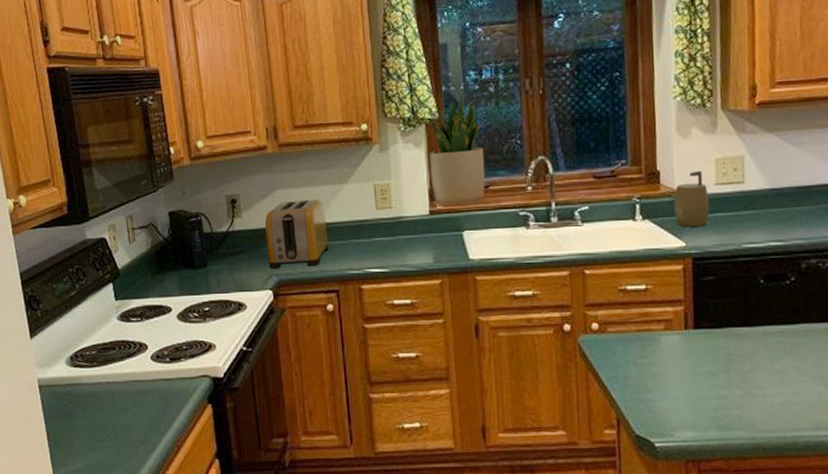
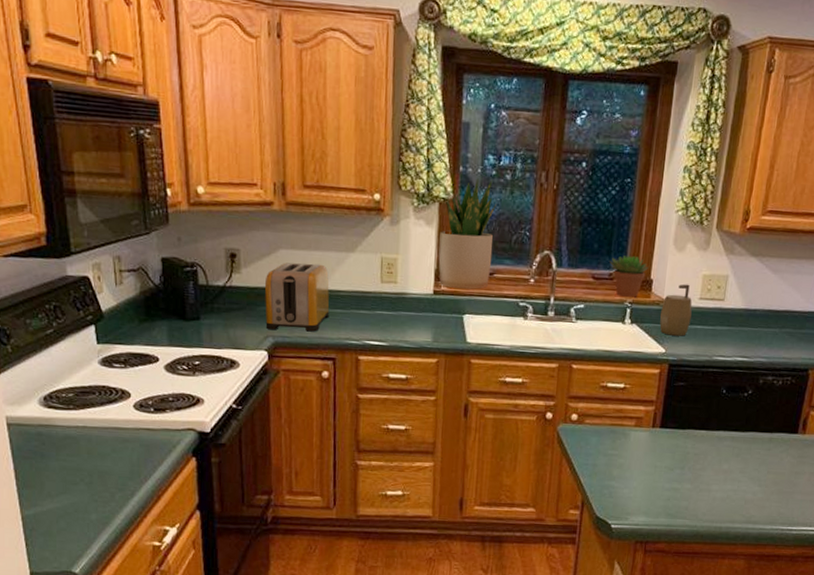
succulent plant: none [609,148,653,193] -> present [609,255,649,298]

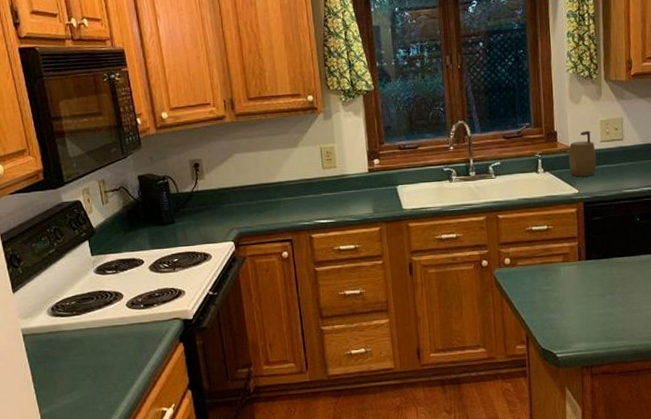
toaster: present [264,262,330,332] -> none [225,161,283,223]
planter: present [438,178,498,290] -> none [367,69,415,165]
succulent plant: present [609,255,649,298] -> none [516,113,551,150]

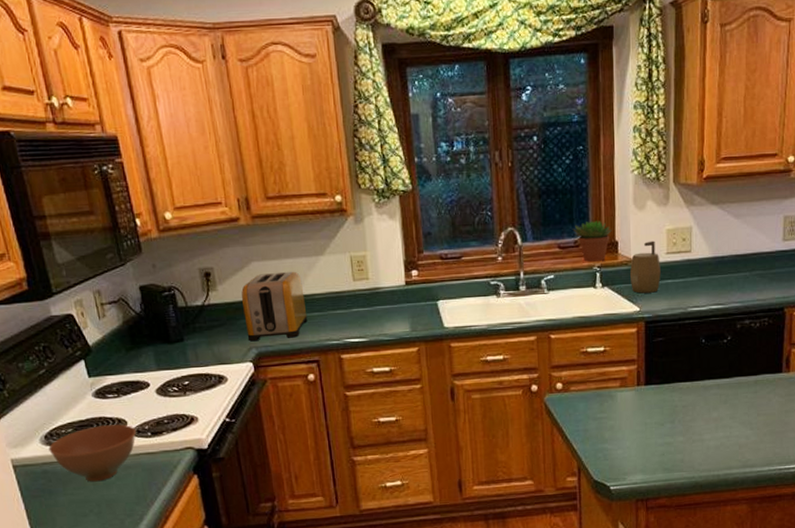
bowl: none [54,297,131,350] -> present [48,424,136,482]
toaster: none [225,161,283,223] -> present [241,271,308,342]
succulent plant: none [516,113,551,150] -> present [573,220,612,262]

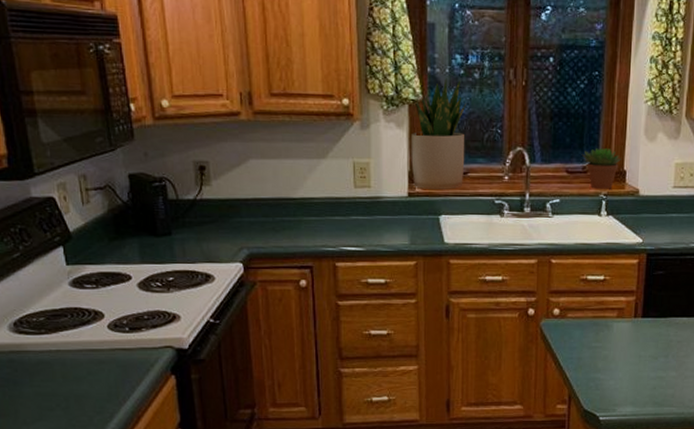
bowl: present [48,424,136,482] -> none [17,316,113,375]
toaster: present [241,271,308,342] -> none [236,172,304,242]
planter: none [404,166,458,277] -> present [411,78,467,191]
soap dispenser: present [629,240,662,294] -> none [635,173,667,225]

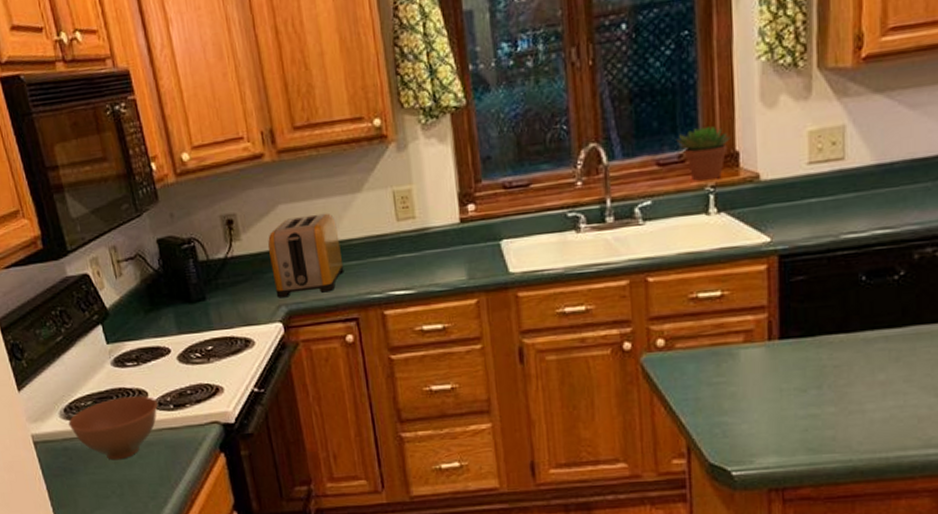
bowl: none [17,316,113,375] -> present [68,396,158,461]
toaster: none [236,172,304,242] -> present [267,213,344,298]
planter: present [411,78,467,191] -> none [457,71,526,212]

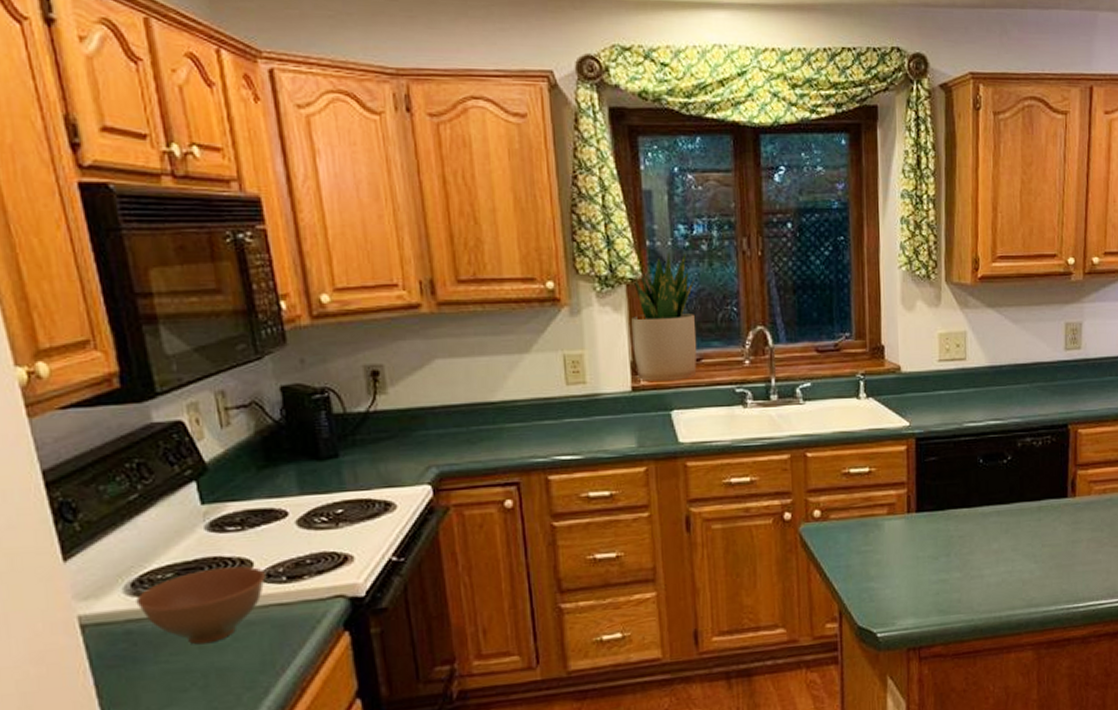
toaster: present [267,213,344,298] -> none [419,371,506,459]
planter: none [457,71,526,212] -> present [631,252,697,382]
succulent plant: present [676,125,731,181] -> none [833,320,878,368]

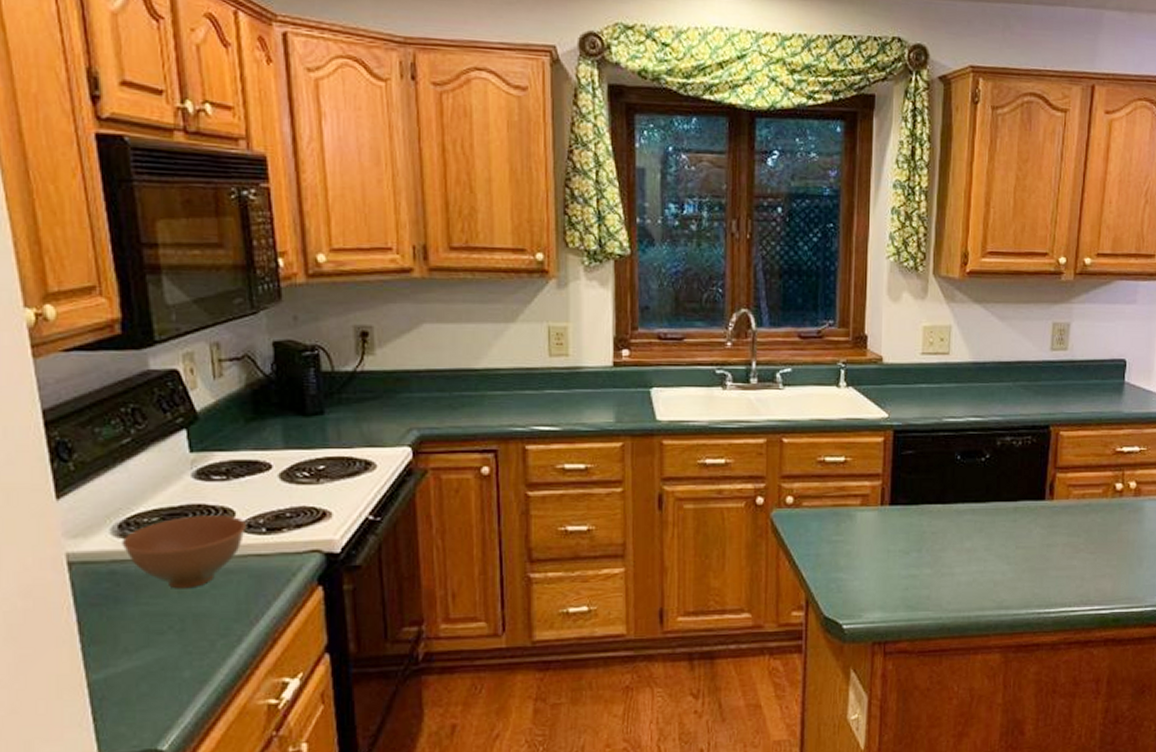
planter: present [631,252,697,382] -> none [617,230,683,359]

